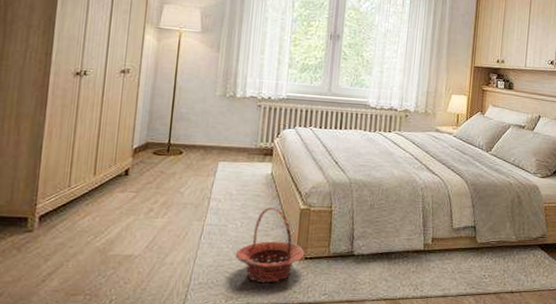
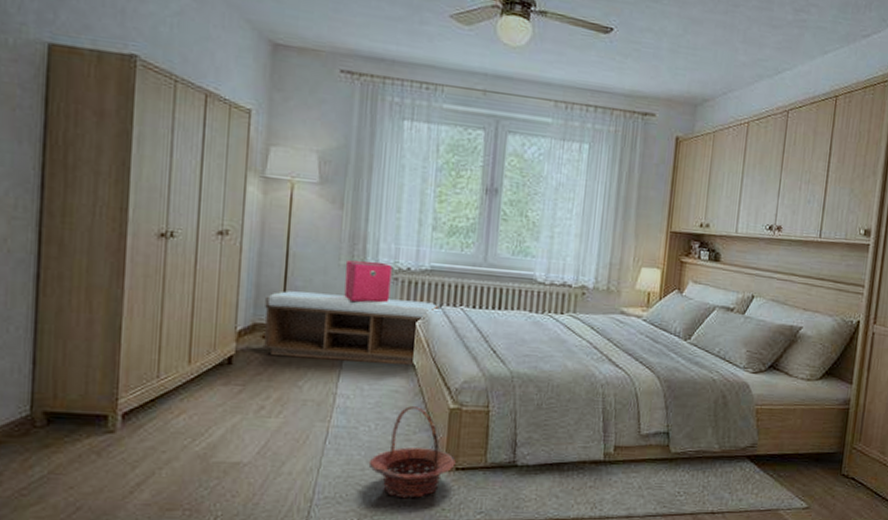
bench: none [153,116,293,174] -> present [262,291,439,365]
storage bin: none [219,92,257,125] -> present [344,260,392,303]

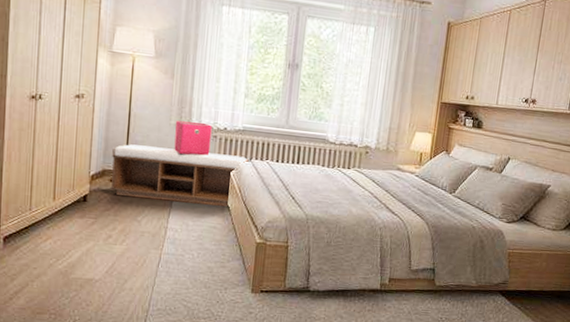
basket: present [368,406,456,499] -> none [192,240,261,313]

